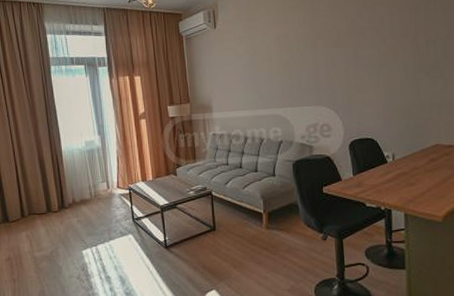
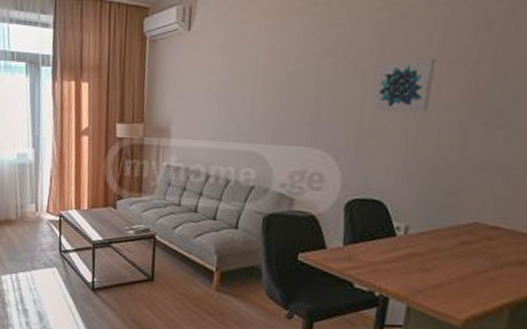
wall art: none [354,33,391,75] -> present [374,58,436,112]

